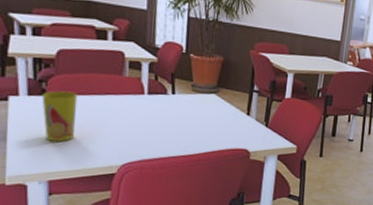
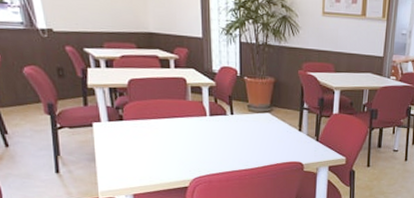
cup: present [42,91,78,142] -> none [120,116,151,161]

